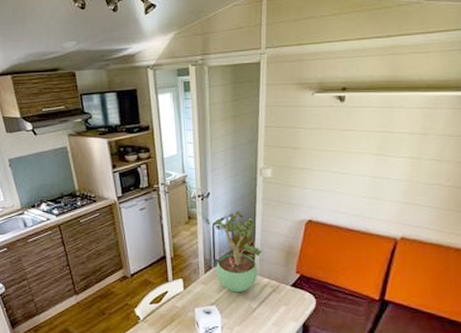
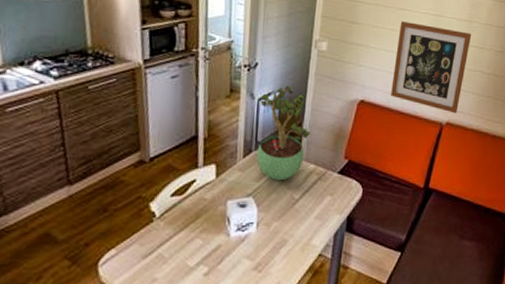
wall art: none [339,142,427,228] -> present [391,21,472,114]

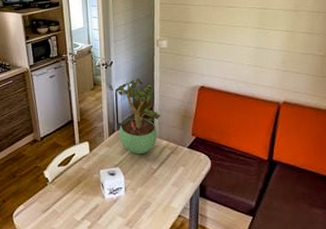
wall art: present [391,21,472,114] -> none [227,17,299,94]

